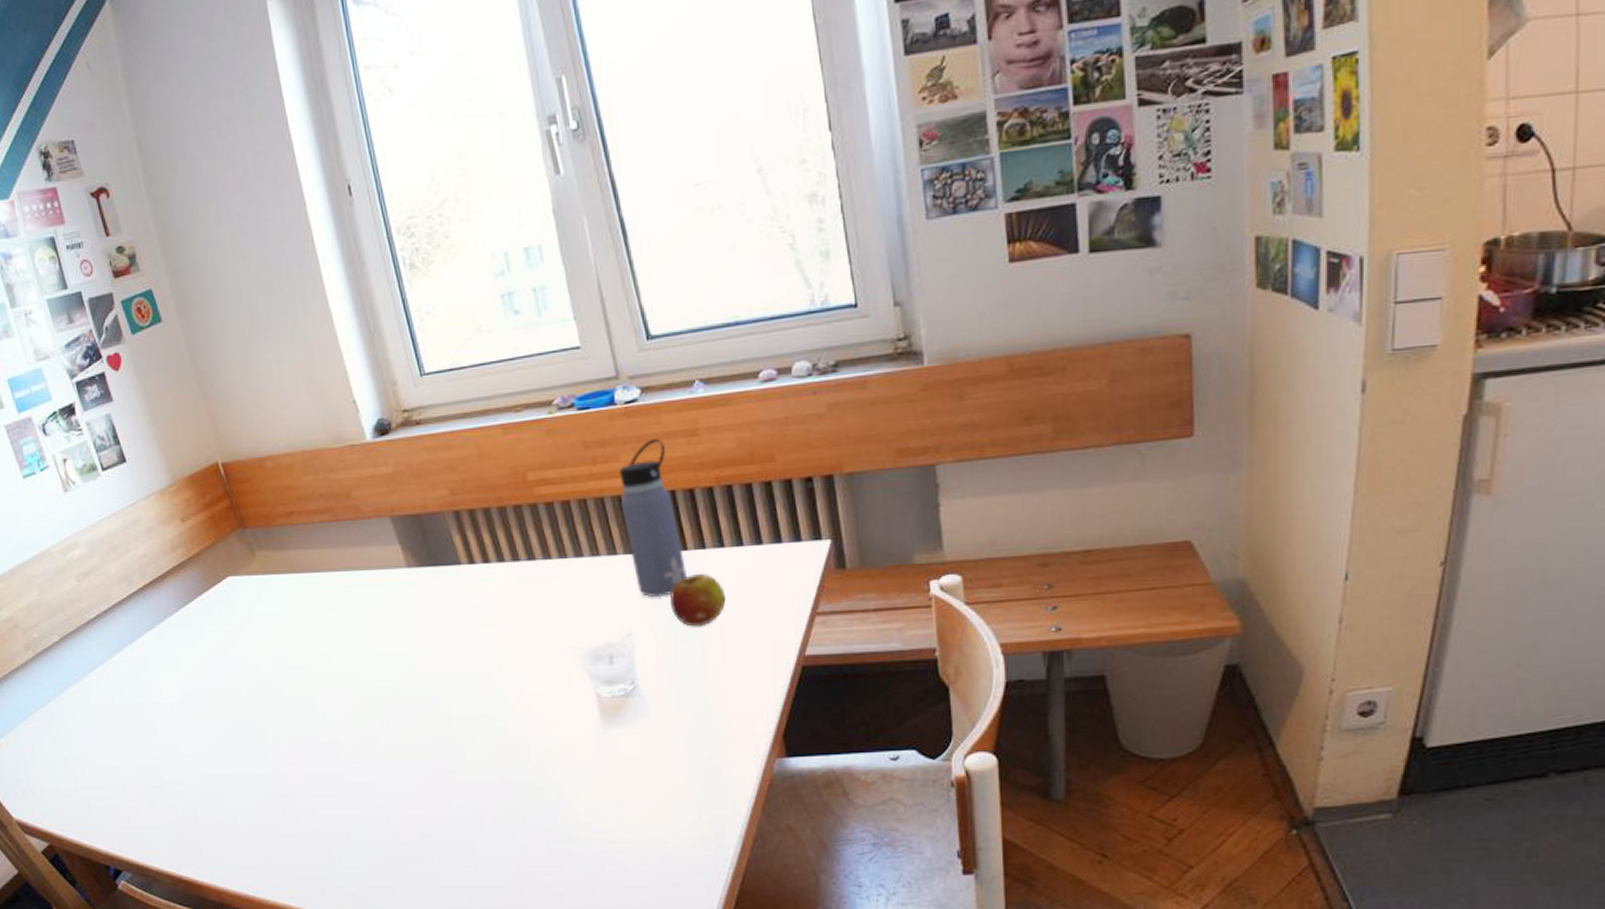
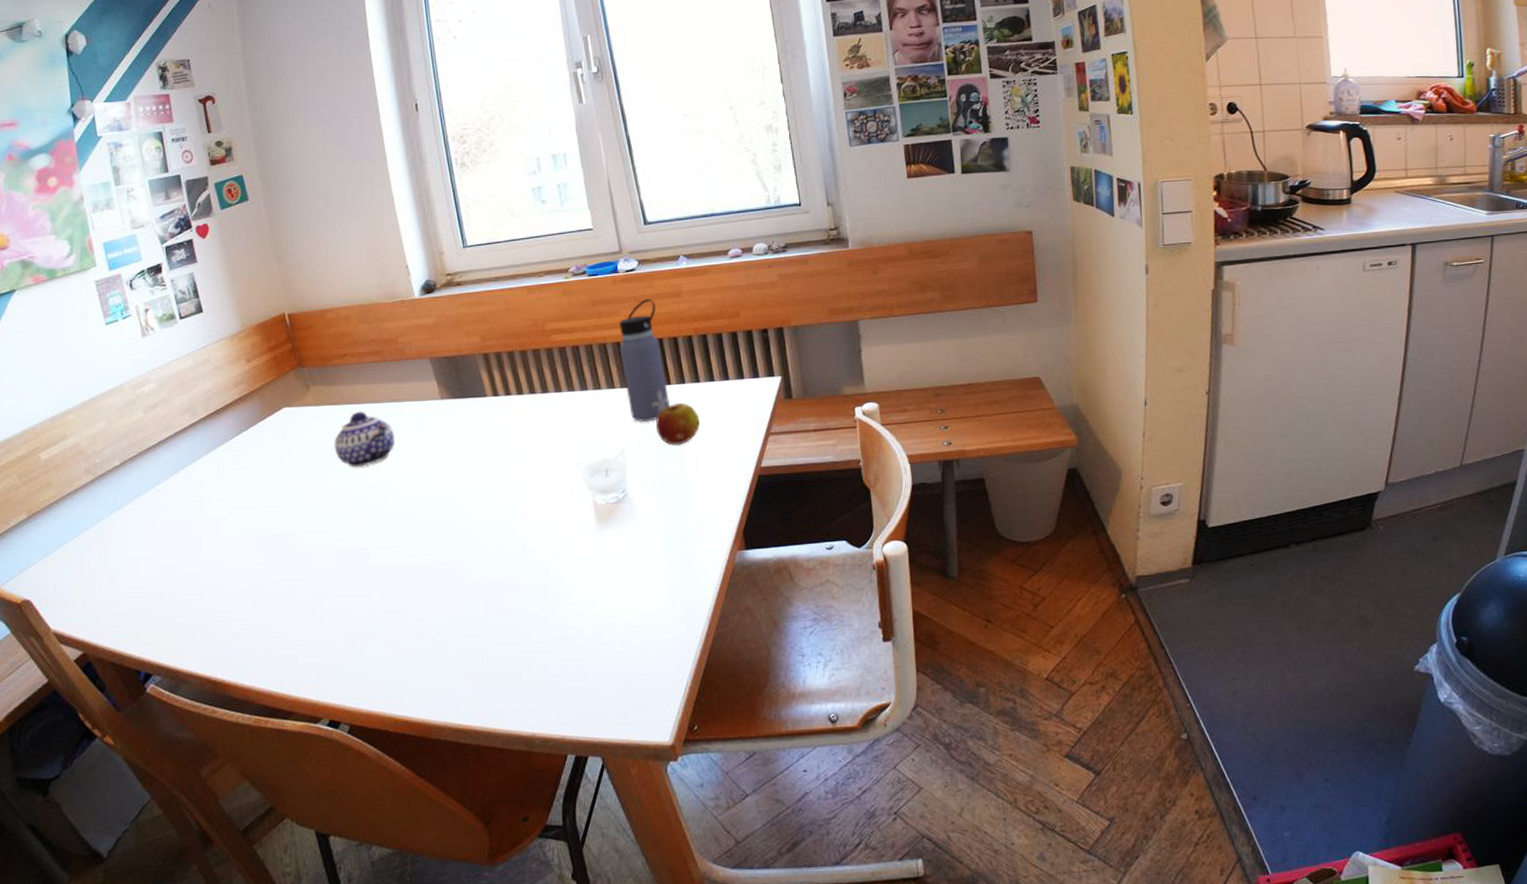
teapot: none [288,581,358,648] -> present [333,411,395,468]

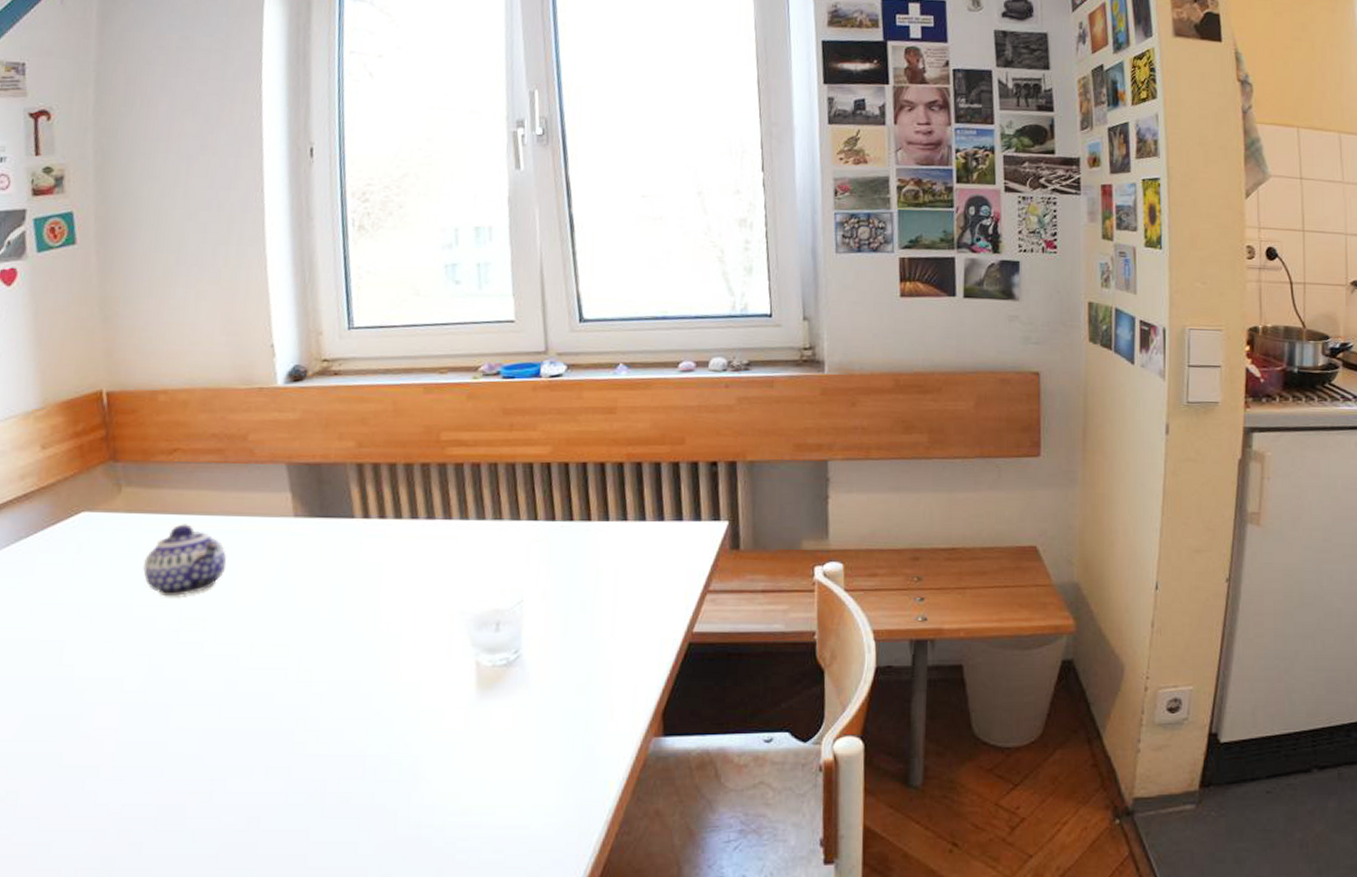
water bottle: present [619,298,669,423] -> none [531,412,587,566]
fruit: present [656,403,700,445] -> none [567,545,623,598]

